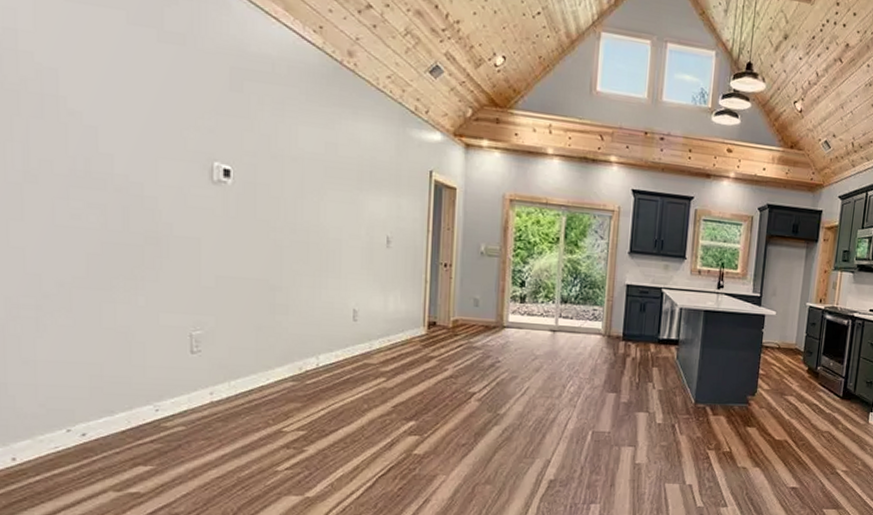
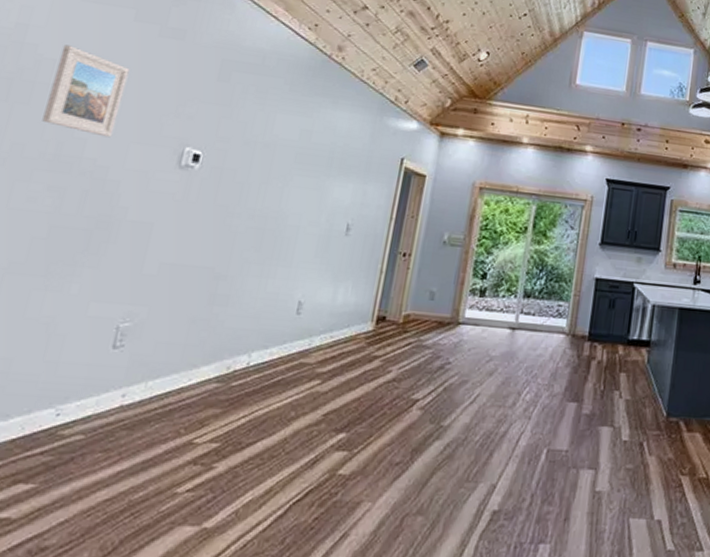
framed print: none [60,52,138,153] -> present [42,45,130,138]

